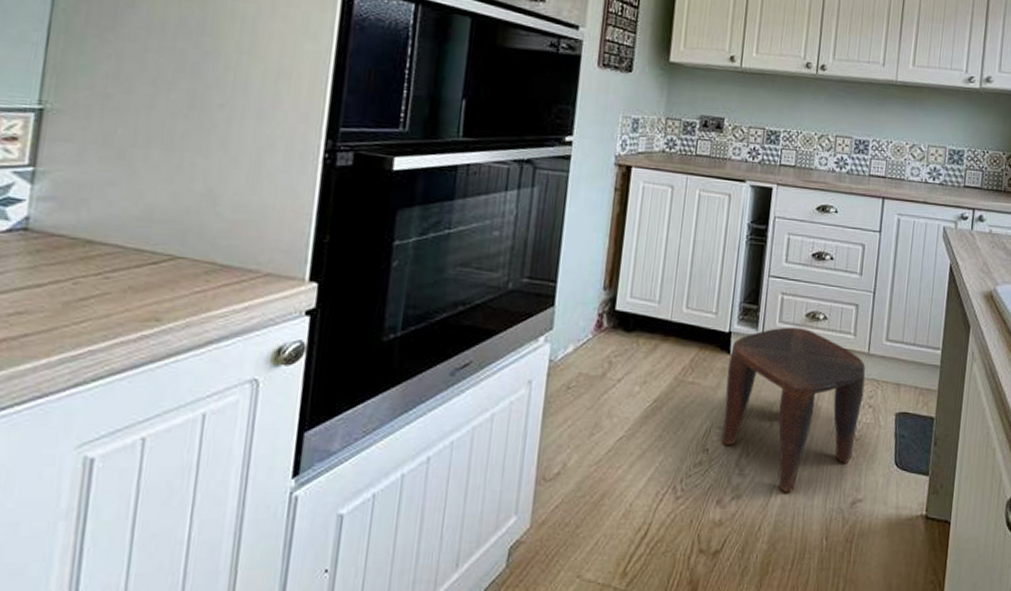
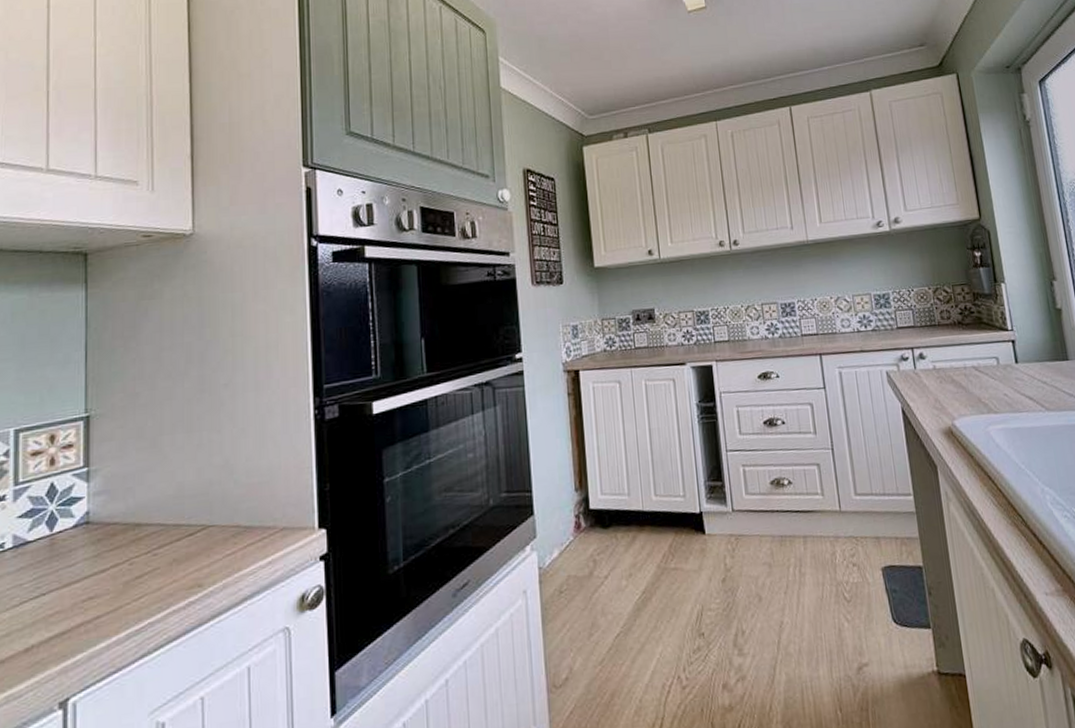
stool: present [722,327,866,492] -> none [705,496,848,667]

